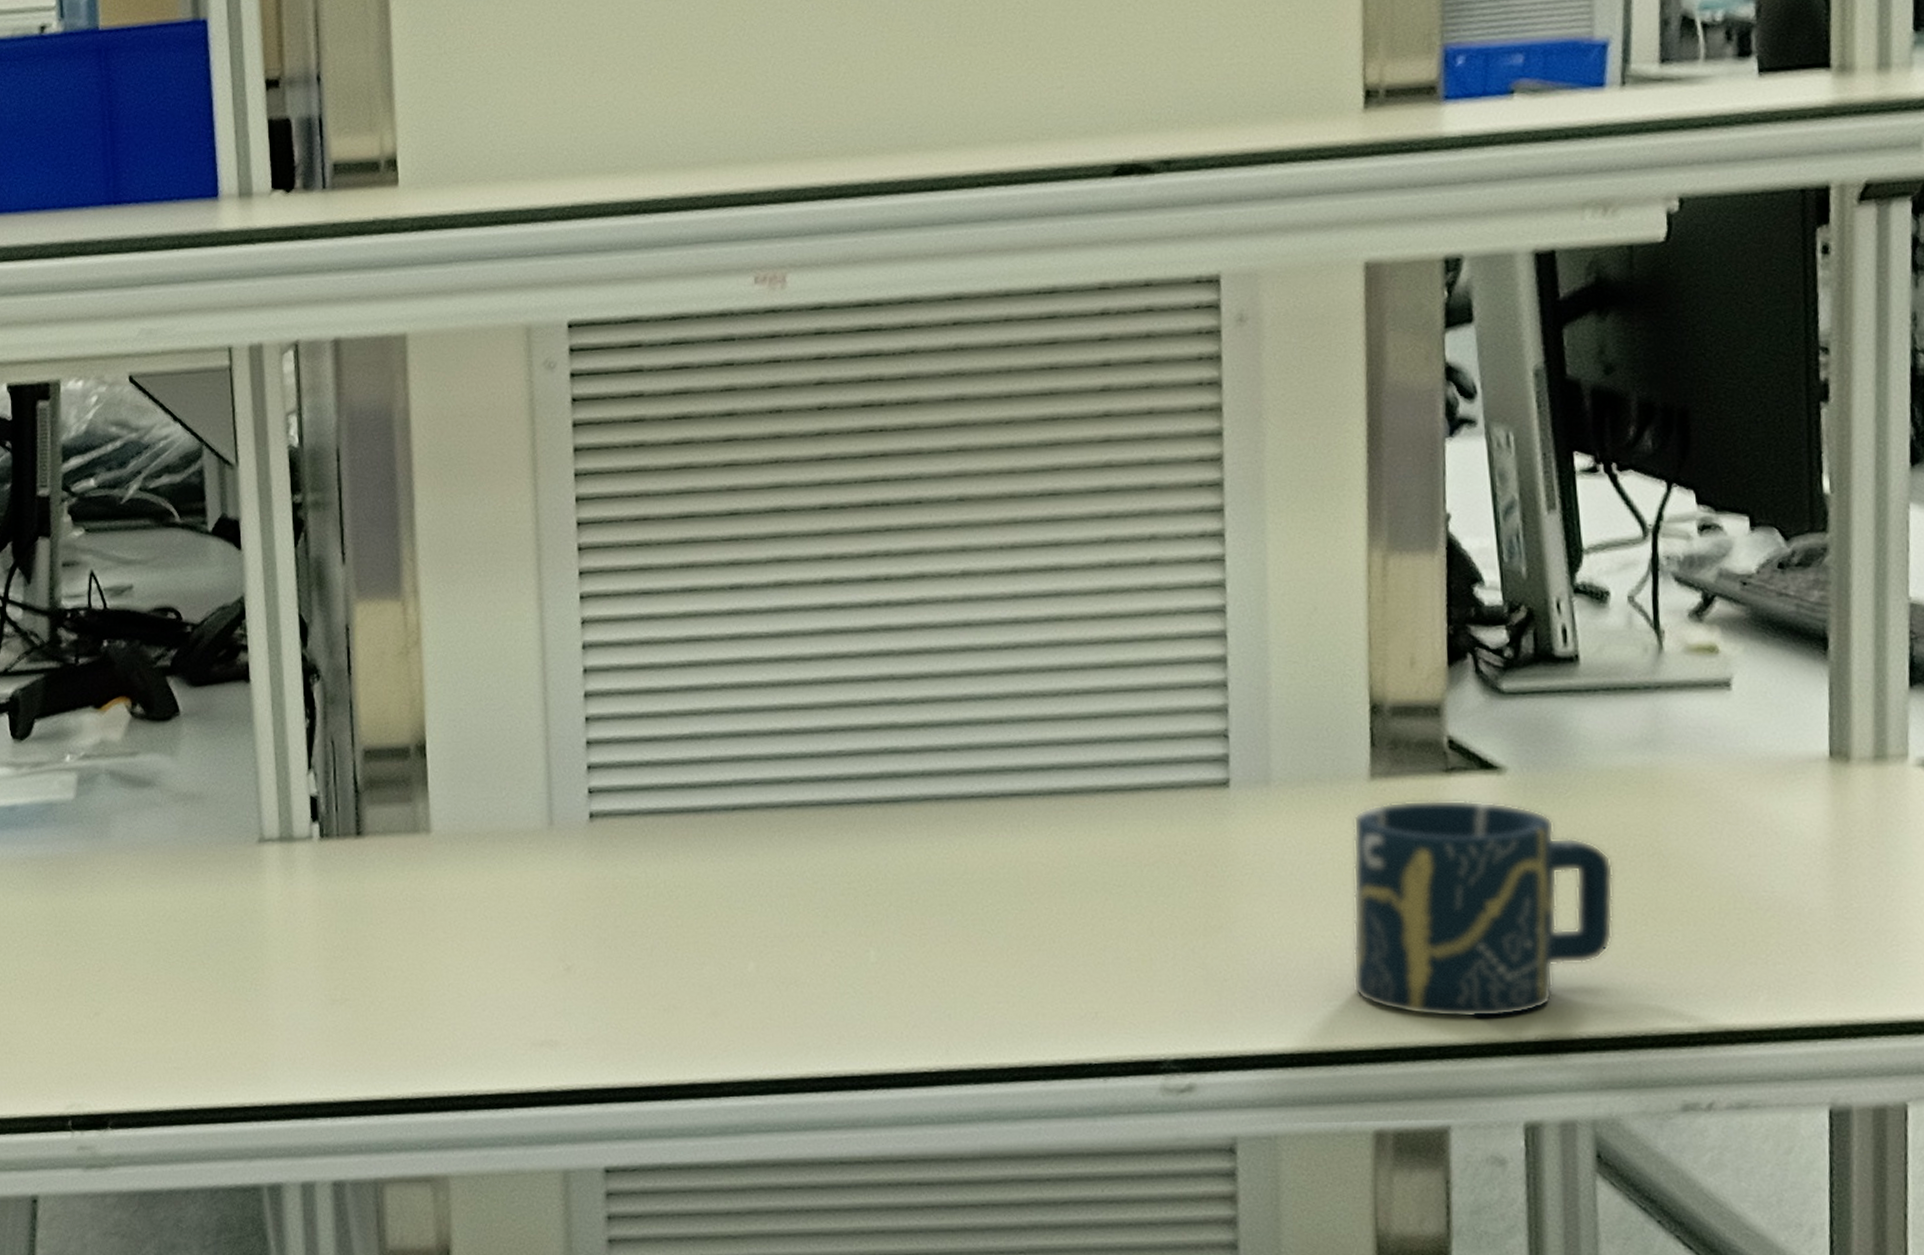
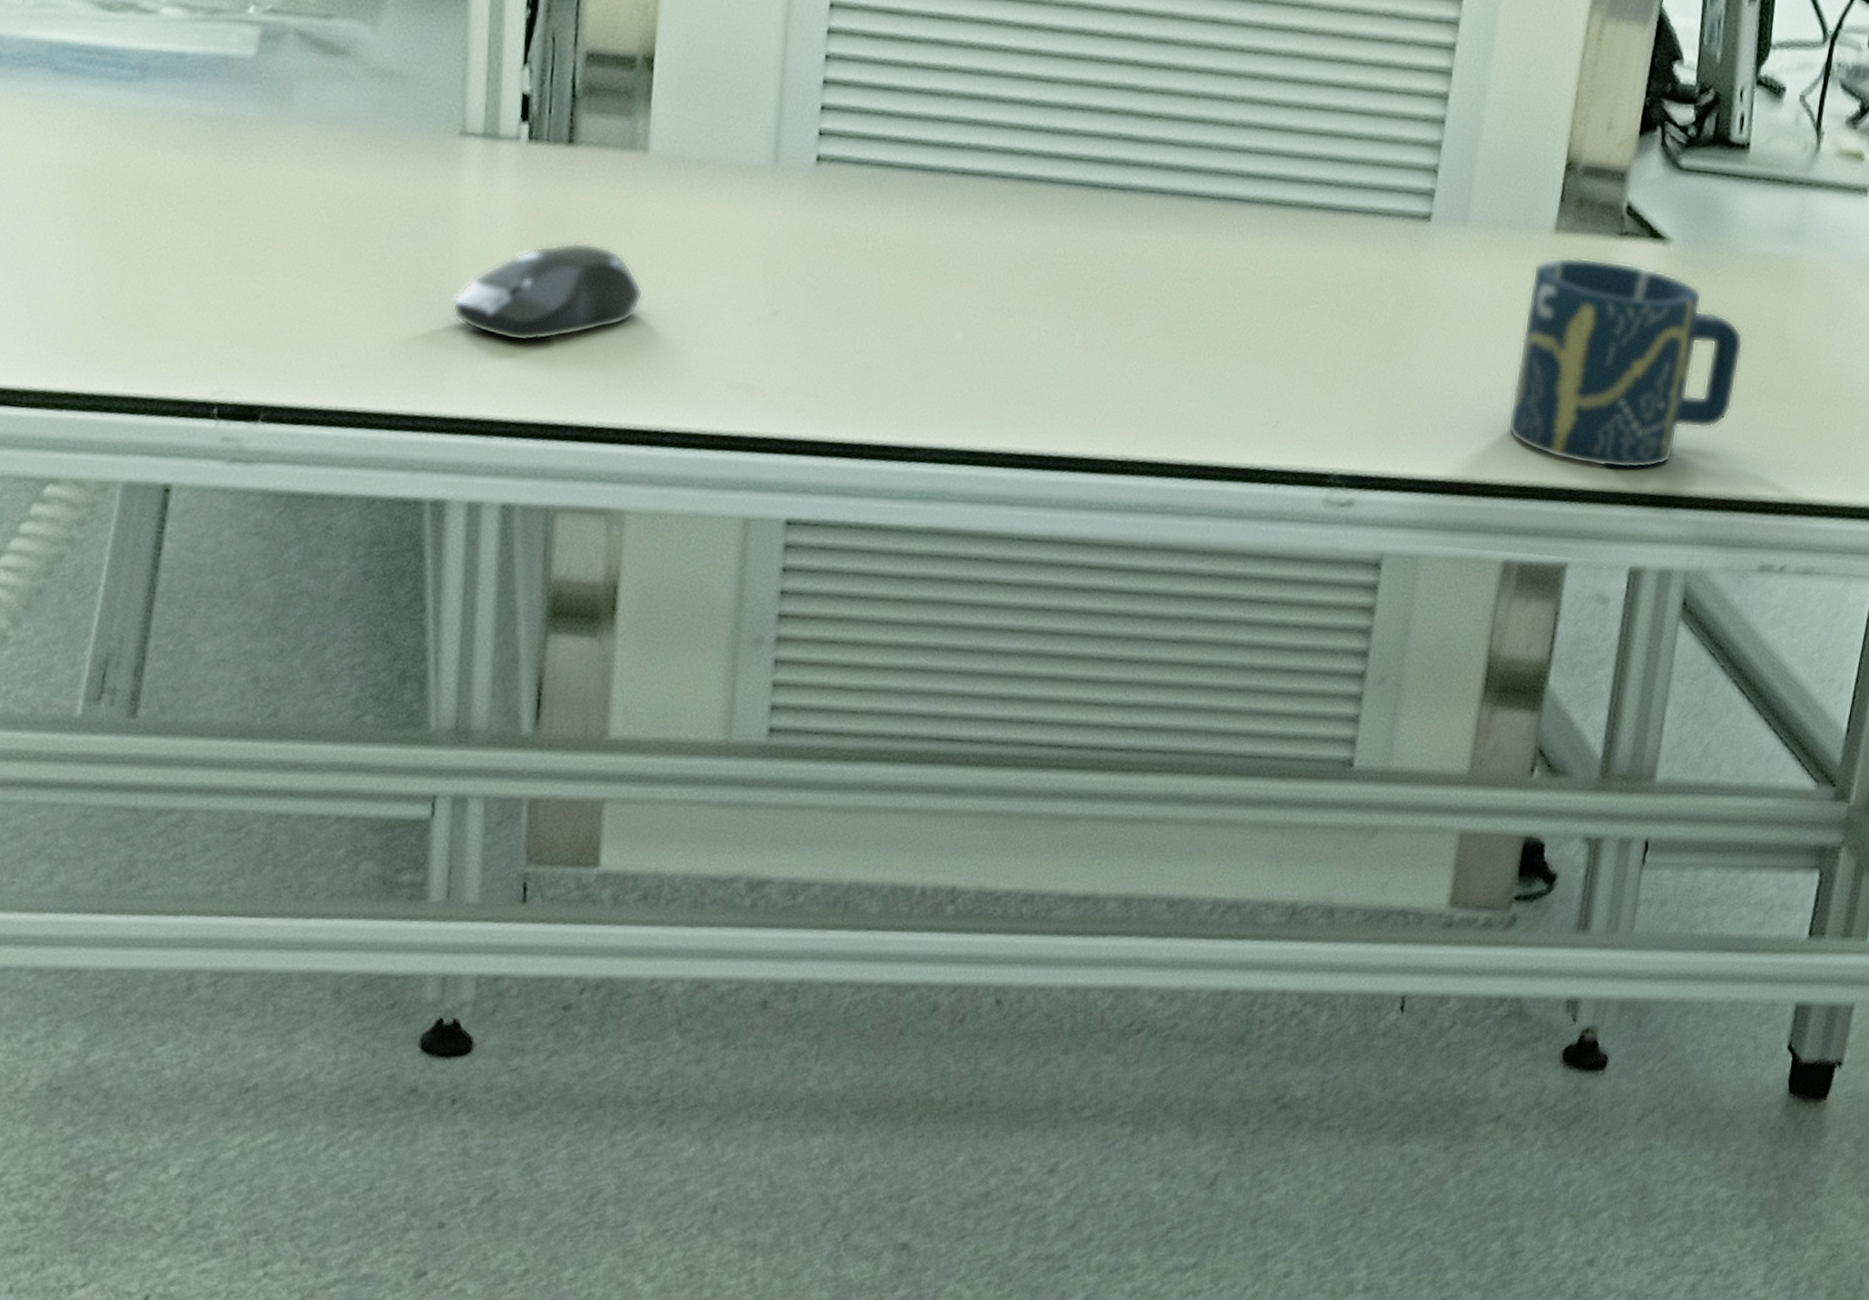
computer mouse: none [268,926,442,1025] -> present [452,242,644,342]

